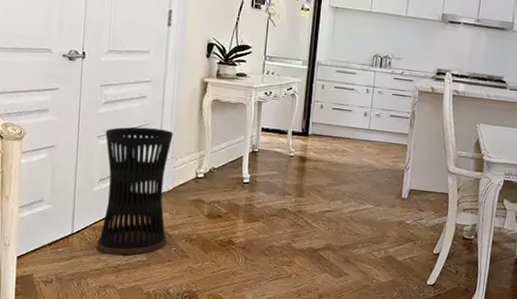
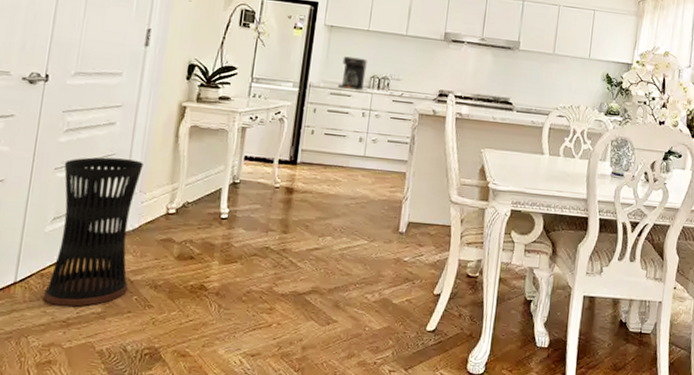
coffee maker: none [342,36,370,69] -> present [337,56,367,91]

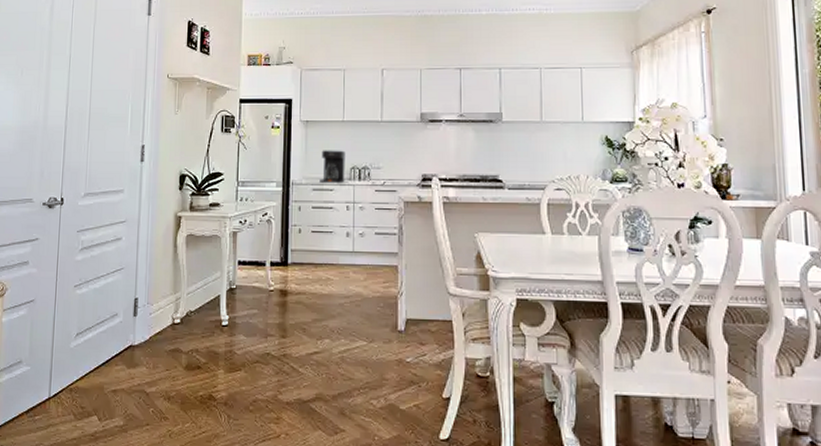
umbrella stand: present [43,157,143,307] -> none [74,272,148,420]

